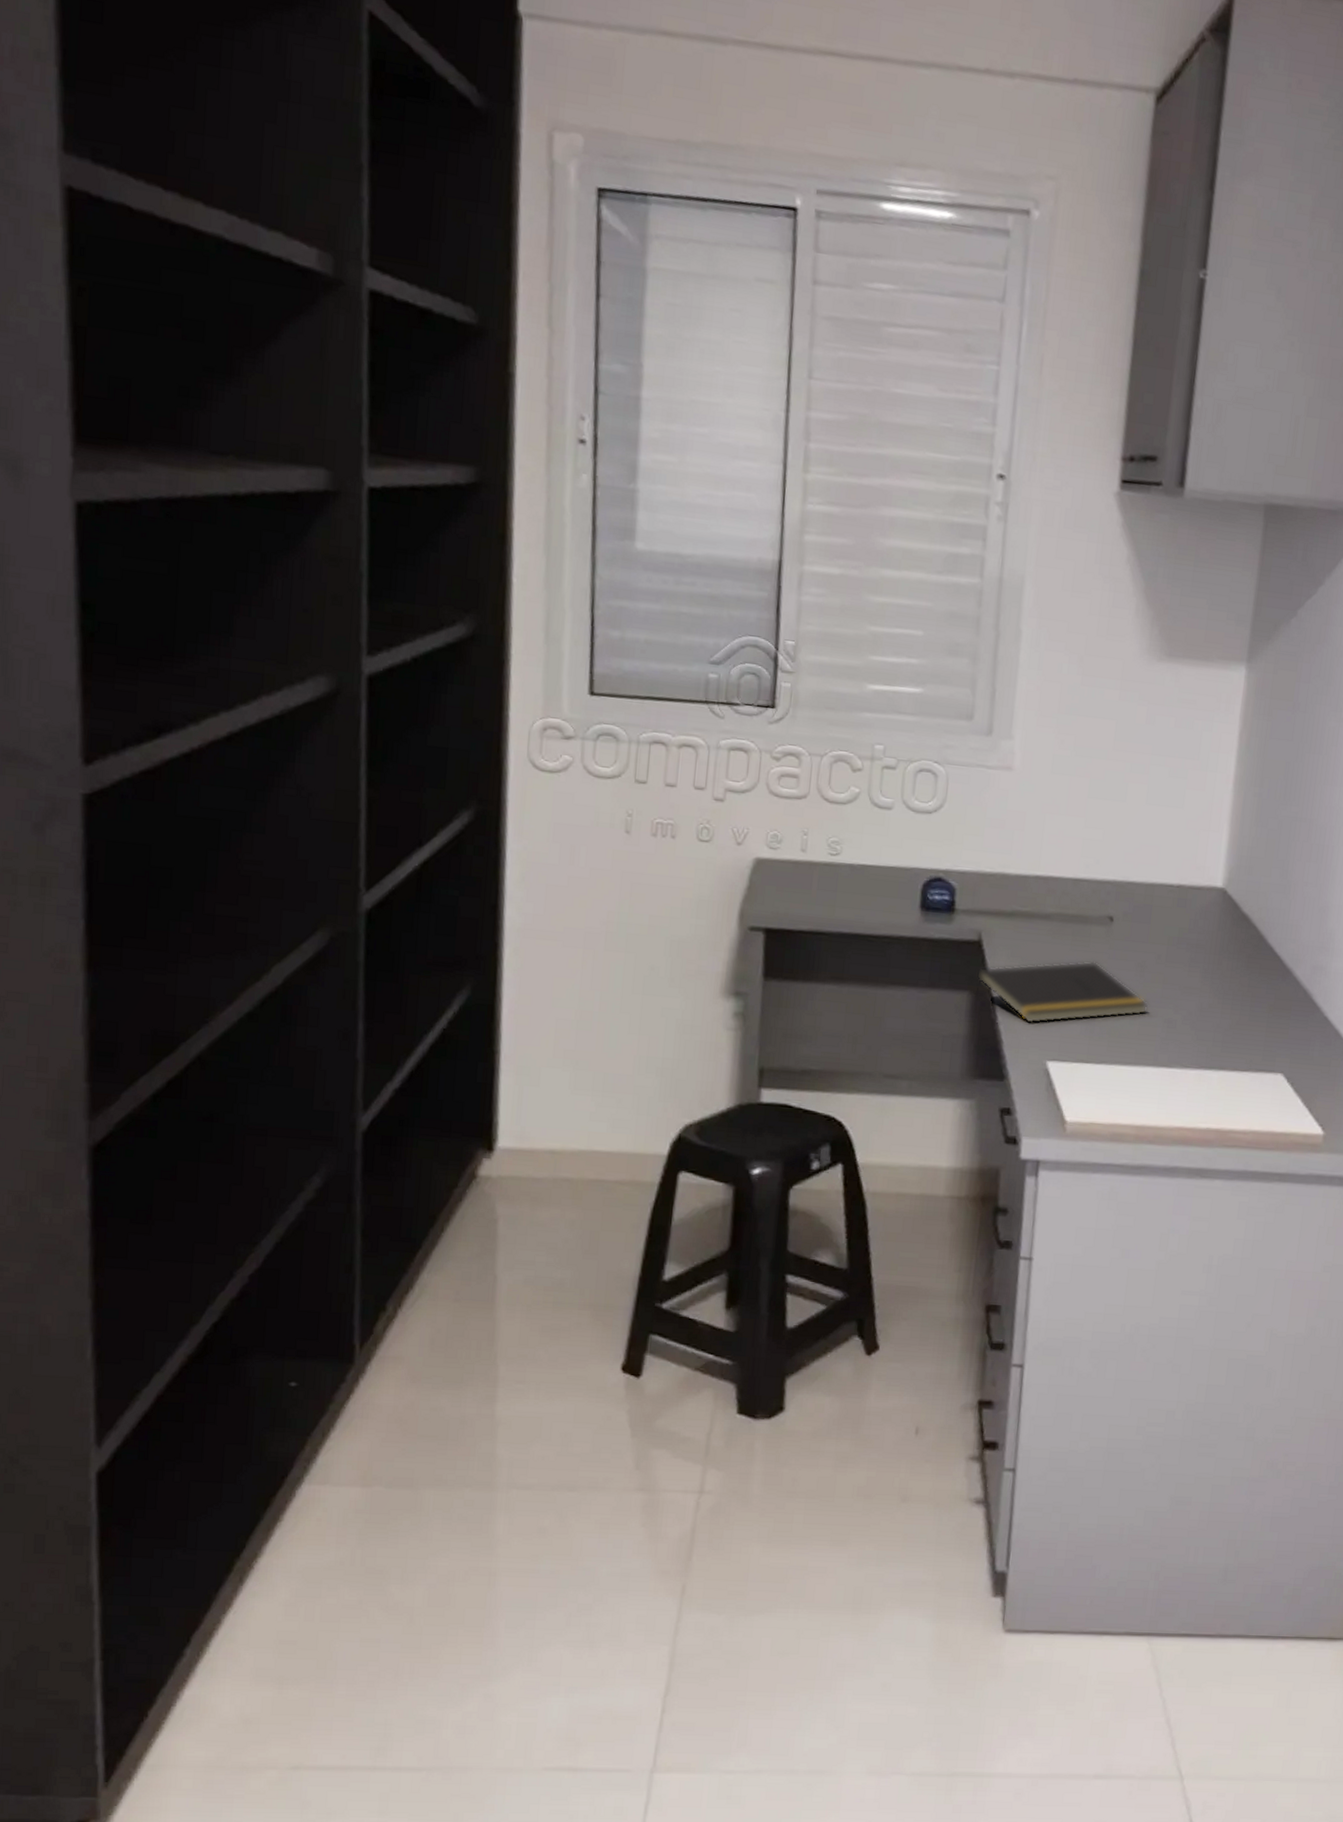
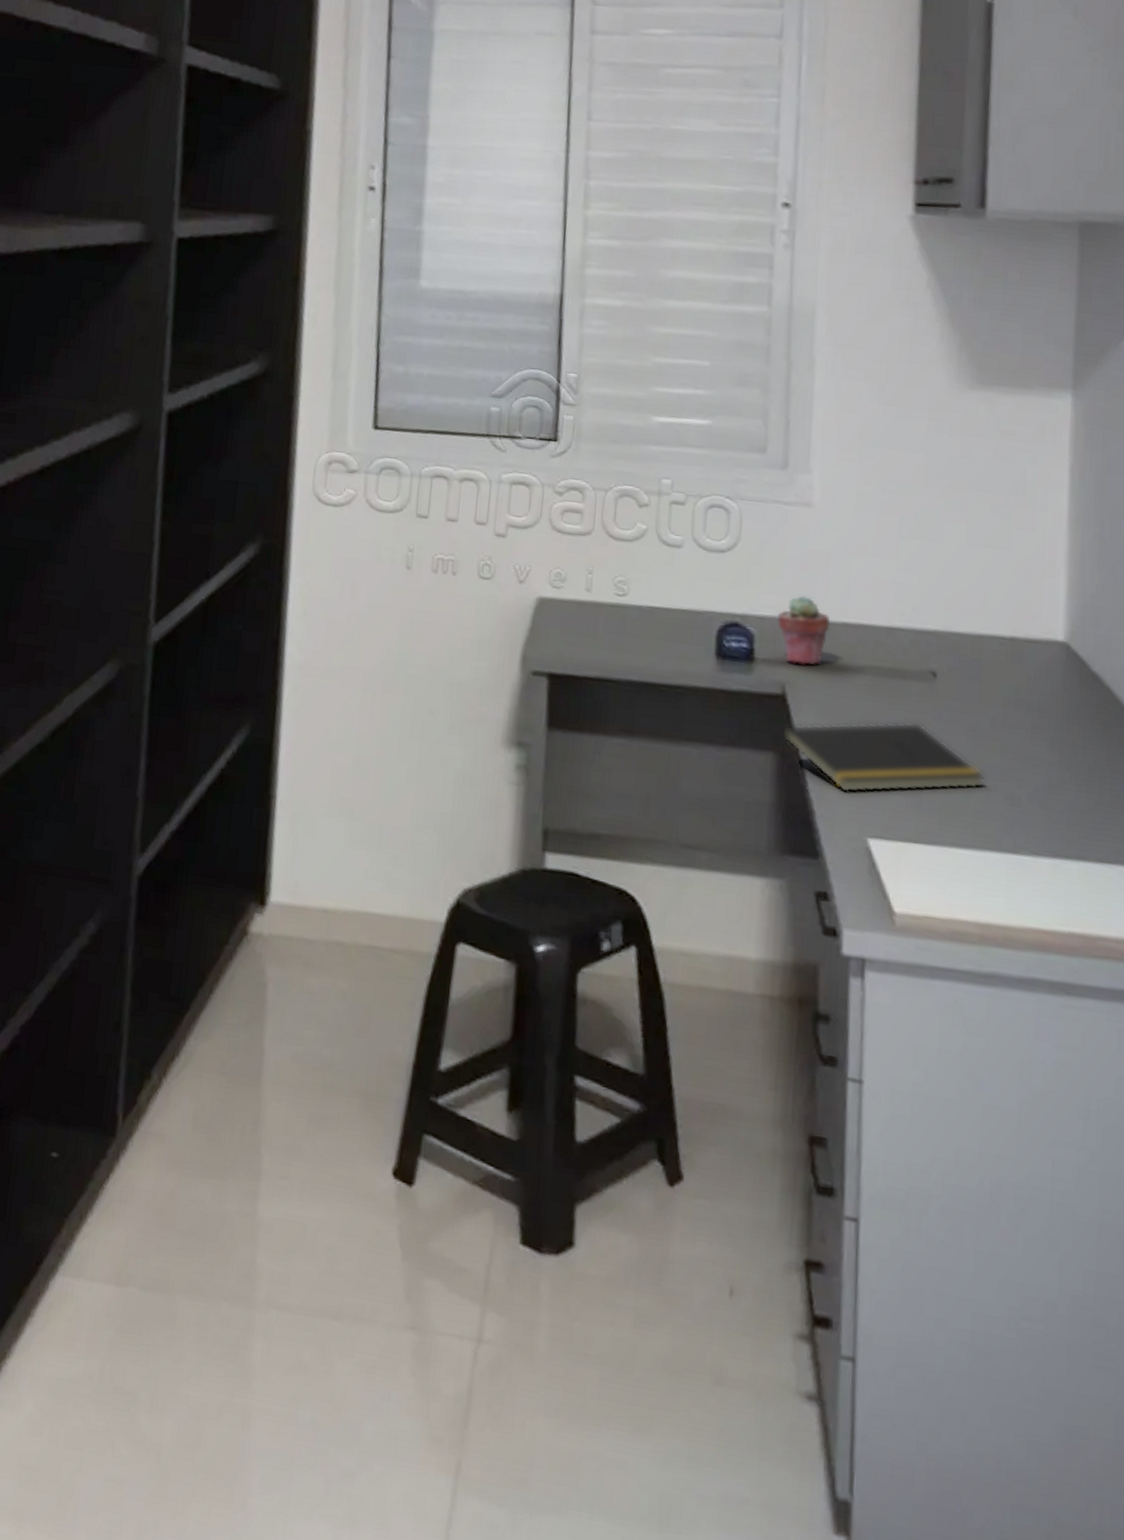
potted succulent: none [977,851,1024,914] -> present [777,595,831,665]

